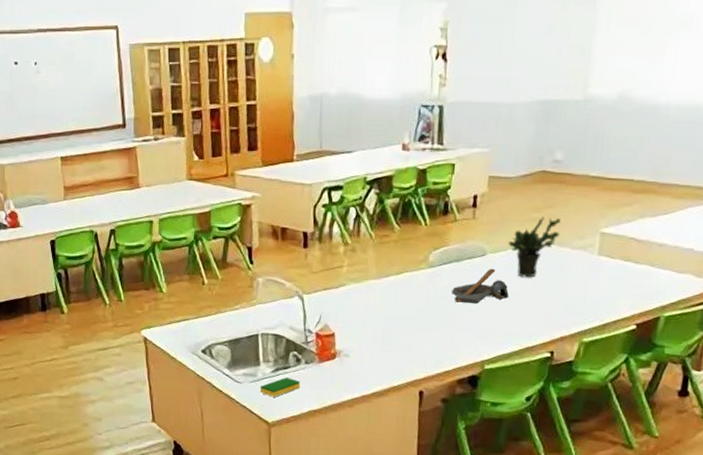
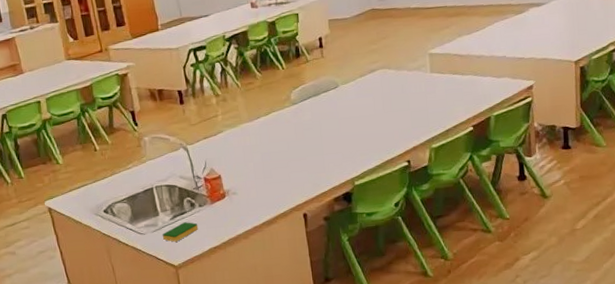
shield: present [452,268,510,305] -> none [315,97,365,132]
potted plant: present [508,216,561,278] -> none [355,47,396,101]

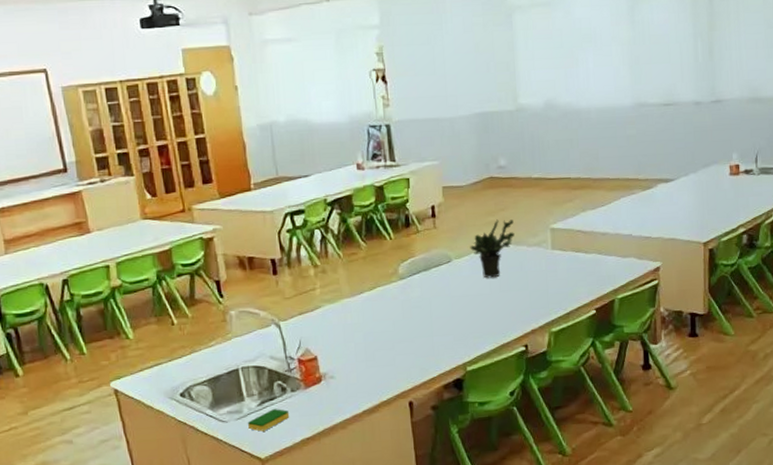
potted plant: none [355,47,396,101] -> present [470,219,515,278]

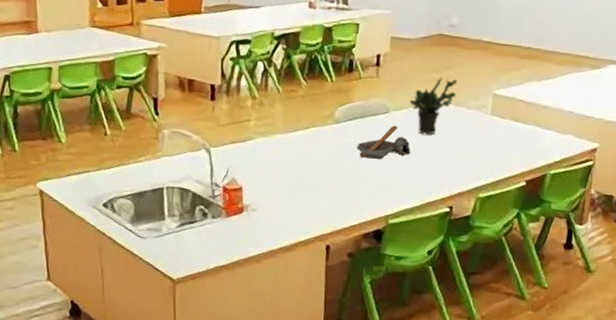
dish sponge: present [247,408,290,432] -> none [164,231,207,253]
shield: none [425,273,479,311] -> present [357,125,411,160]

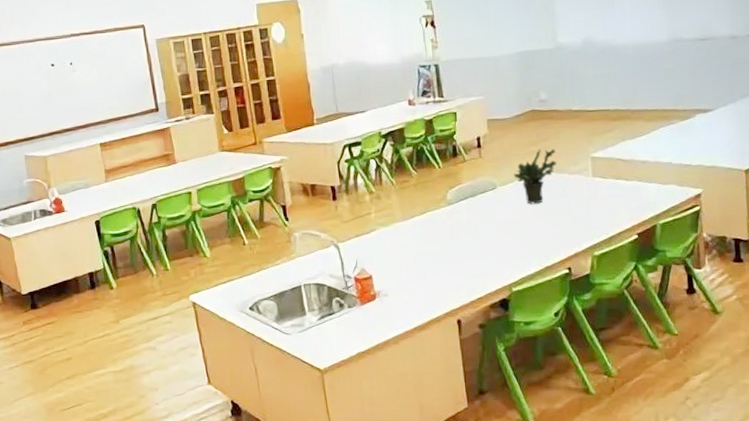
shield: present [357,125,411,160] -> none [471,199,523,234]

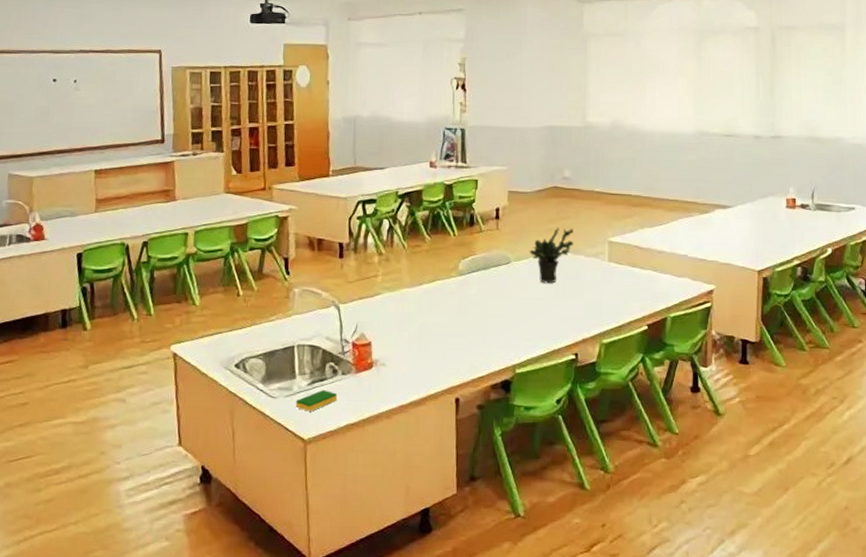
dish sponge: none [308,322,347,344] -> present [295,389,338,412]

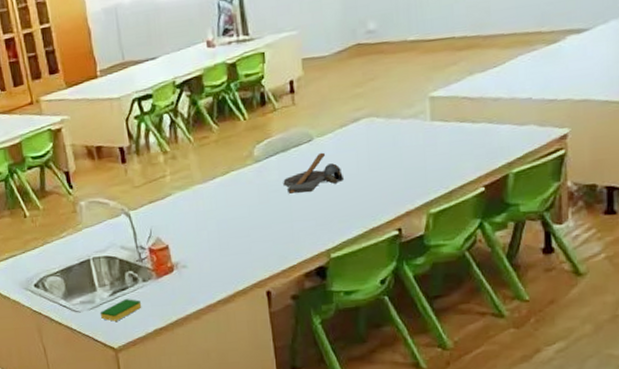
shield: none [481,275,534,310] -> present [283,152,345,195]
potted plant: present [529,227,574,284] -> none [334,90,386,157]

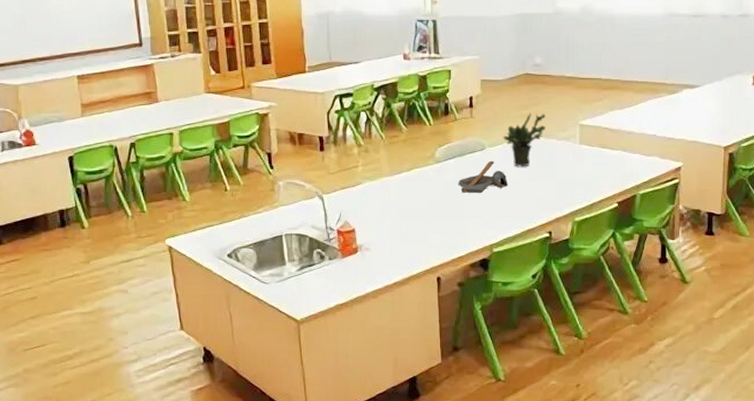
dish sponge: present [99,298,142,321] -> none [286,274,326,295]
potted plant: none [334,90,386,157] -> present [503,113,545,167]

